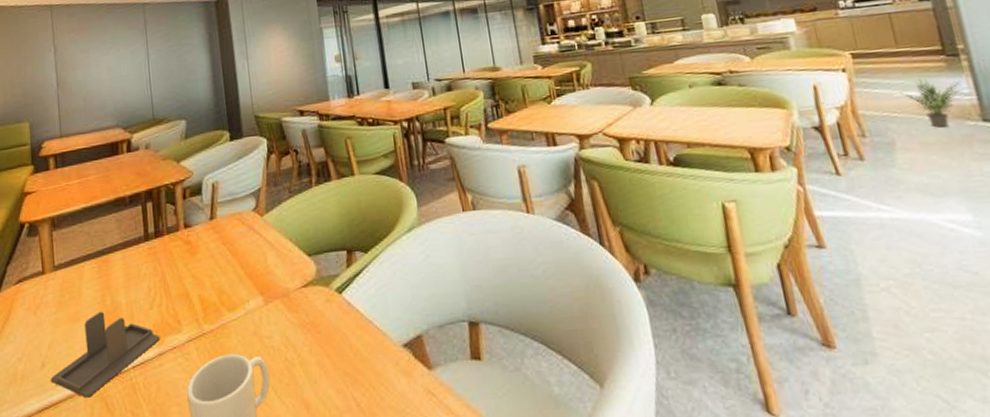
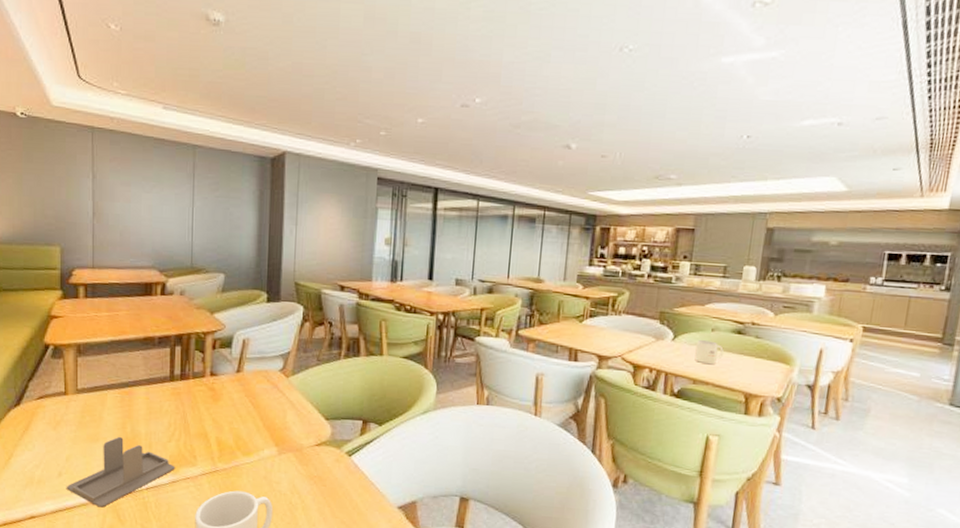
mug: none [677,98,710,125] -> present [694,340,724,365]
potted plant: present [900,79,961,128] -> none [891,360,946,405]

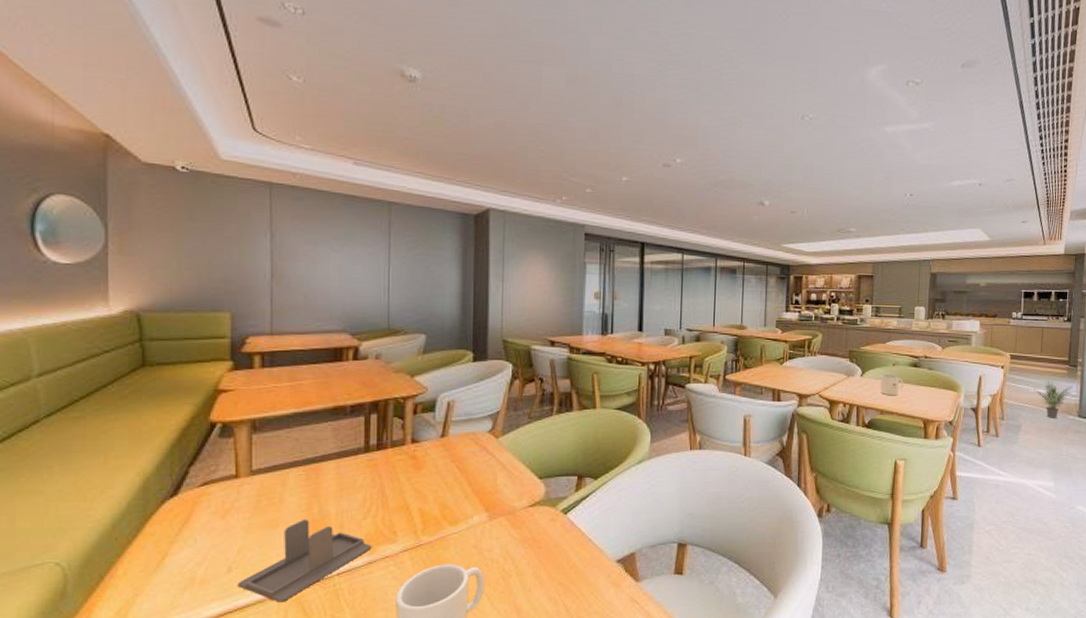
potted plant: none [891,360,946,405] -> present [1034,381,1073,418]

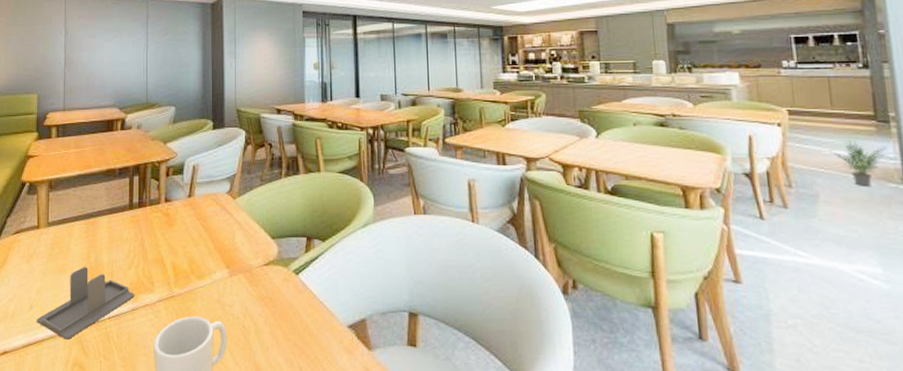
mug: present [880,374,904,396] -> none [621,135,650,159]

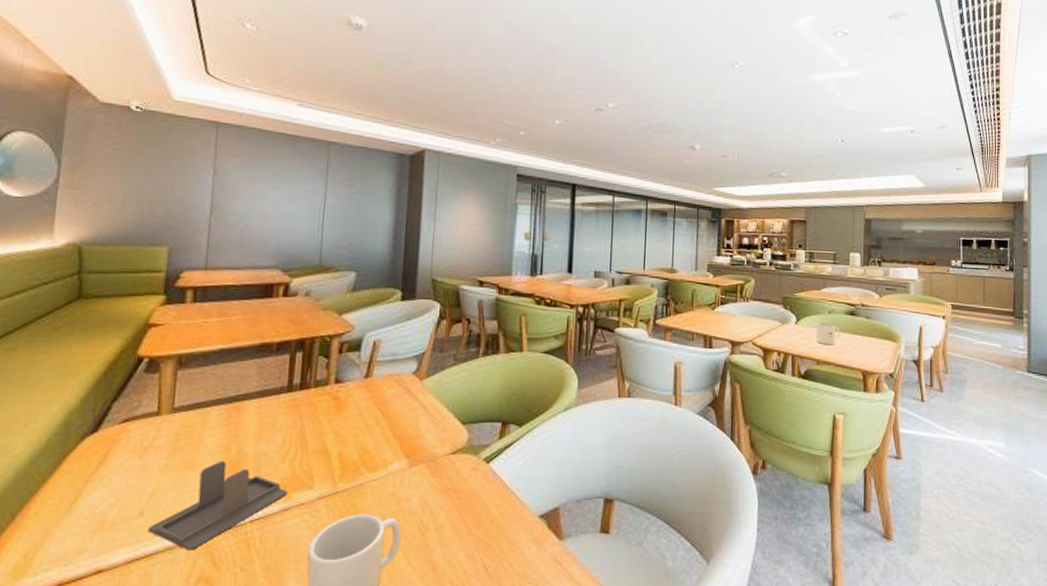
mug: none [621,135,650,159] -> present [816,322,840,346]
potted plant: present [829,140,888,186] -> none [978,333,1020,373]

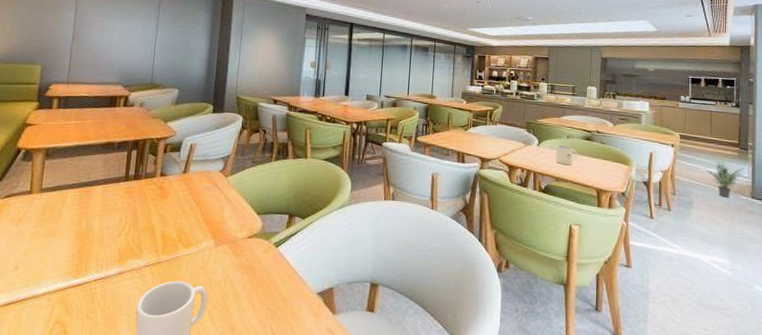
napkin holder: present [147,460,288,550] -> none [20,231,123,299]
potted plant: none [978,333,1020,373] -> present [704,161,745,197]

